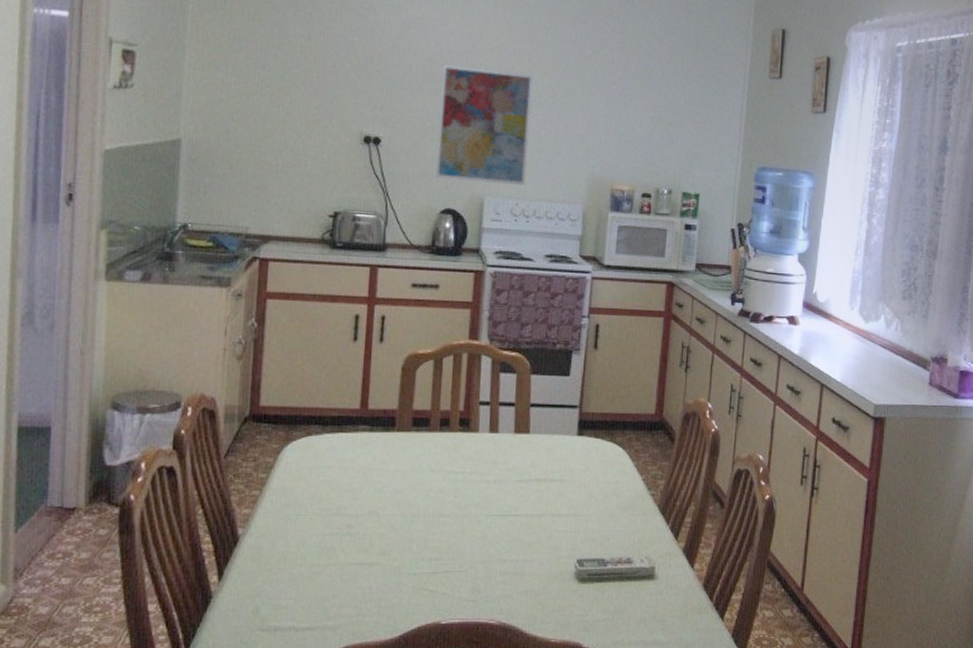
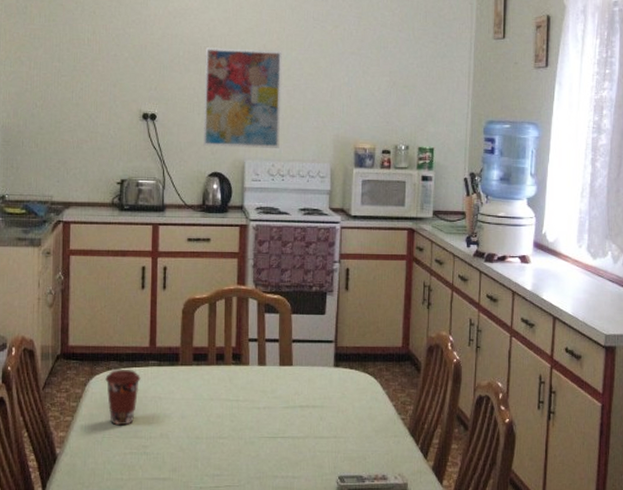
coffee cup: none [304,434,348,500] -> present [105,369,141,425]

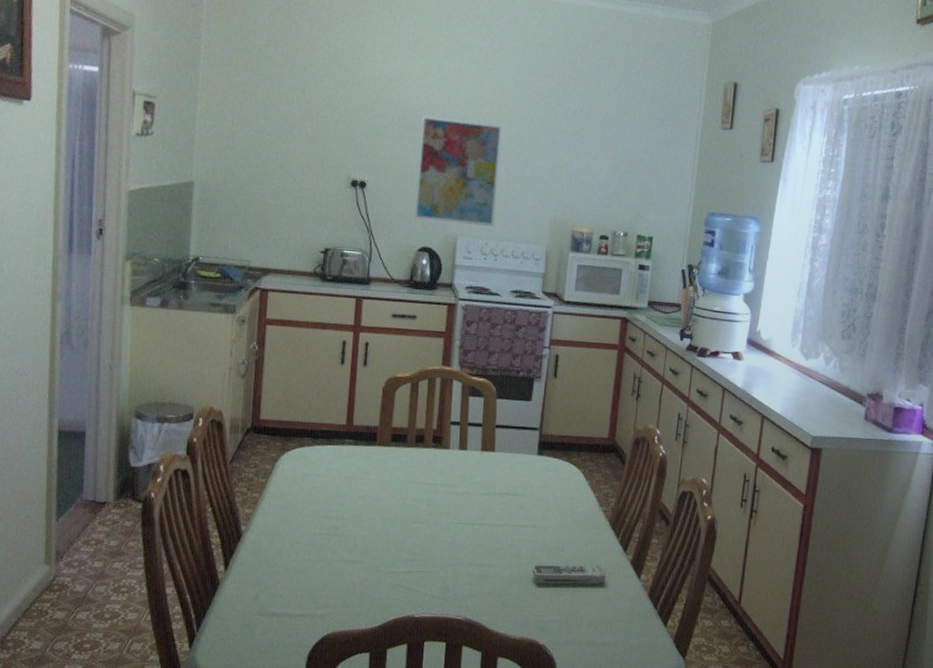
coffee cup: present [105,369,141,425] -> none [297,446,335,504]

